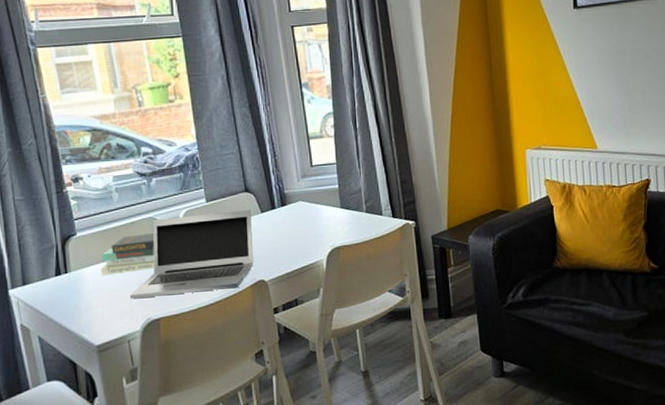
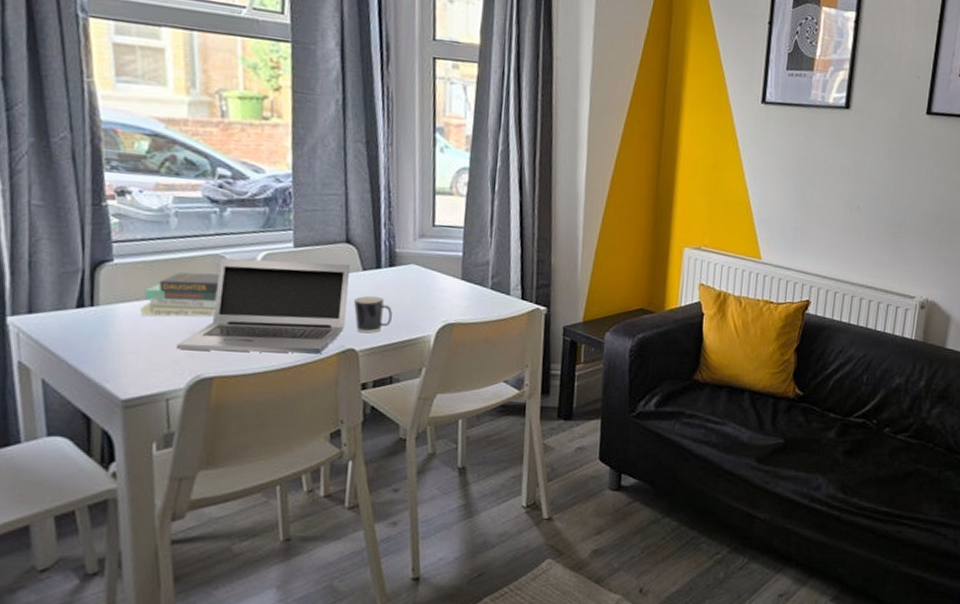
mug: none [258,233,291,266] -> present [354,296,393,334]

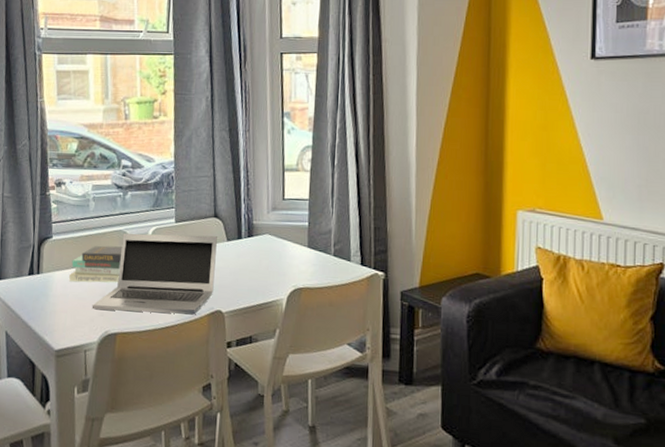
mug: present [354,296,393,334] -> none [221,264,252,297]

